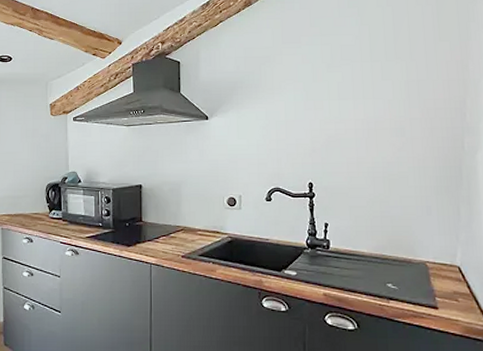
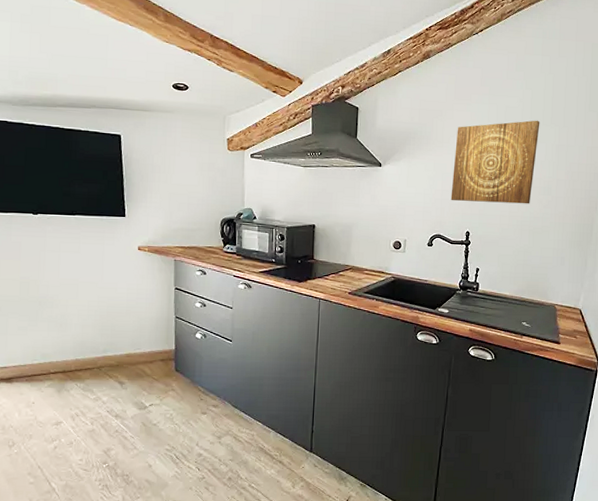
wall art: none [287,56,383,149] -> present [450,120,540,204]

